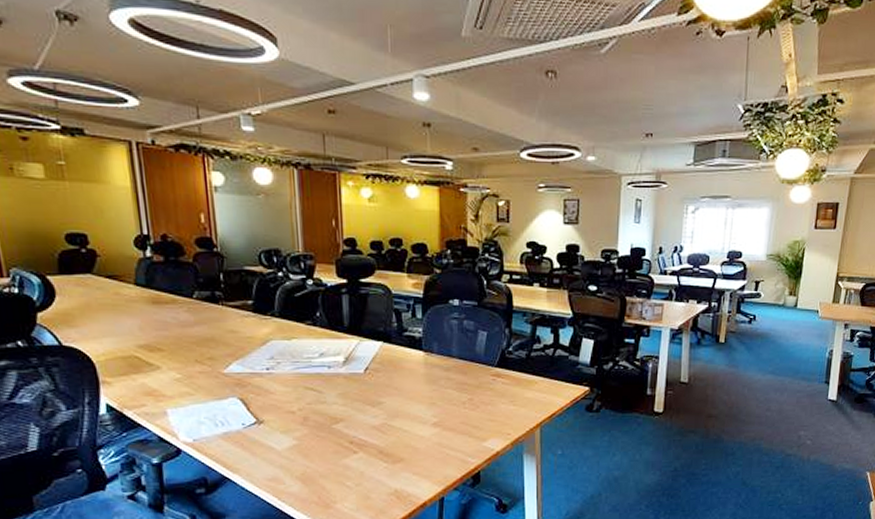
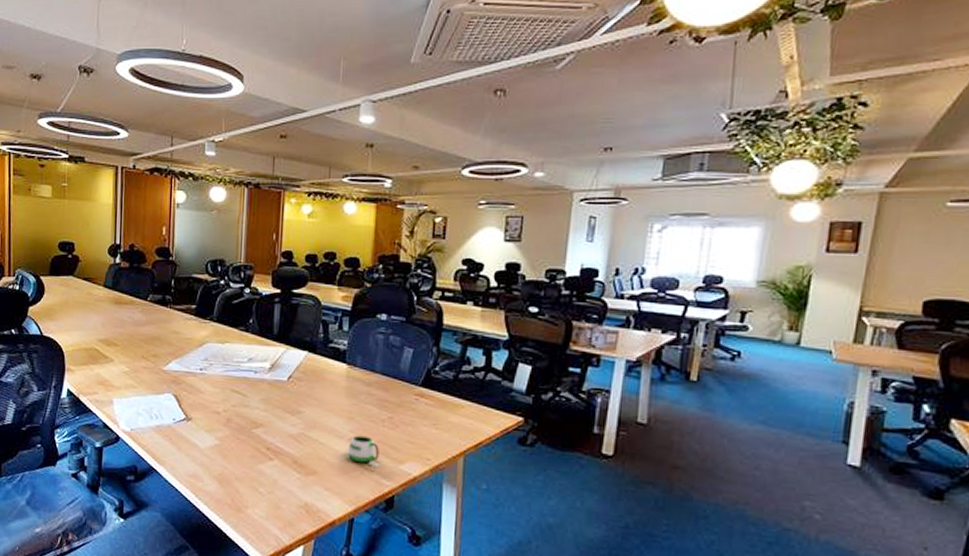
mug: none [432,419,464,447] -> present [348,435,380,468]

